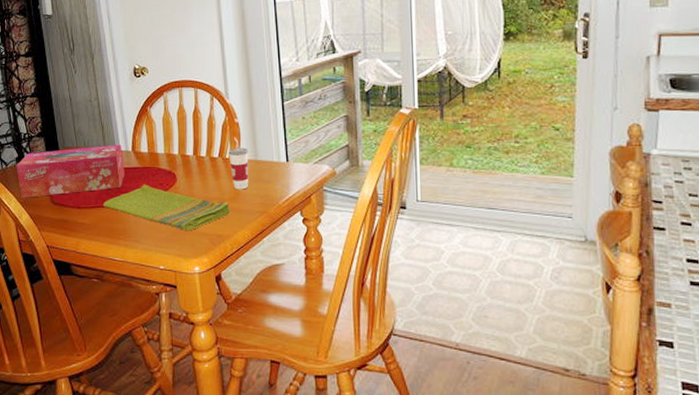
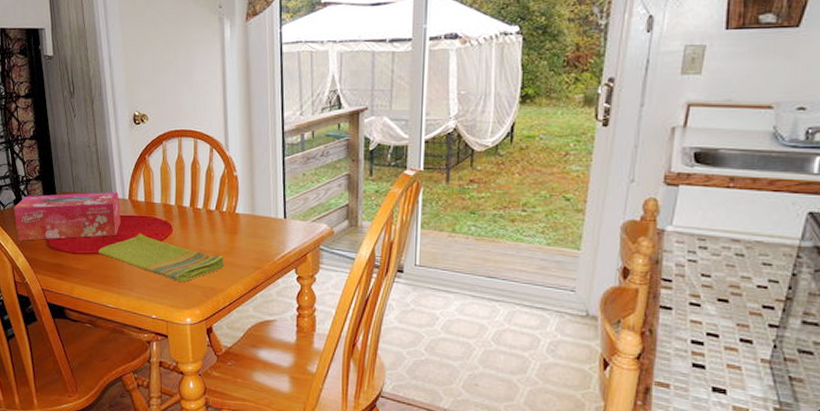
cup: present [228,137,249,190] -> none [225,190,246,244]

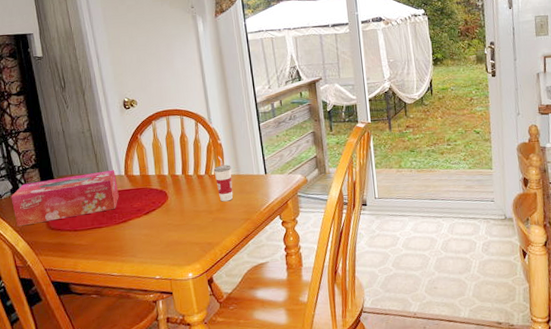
dish towel: present [98,233,224,282] -> none [99,204,218,242]
cup: none [225,190,246,244] -> present [214,156,233,202]

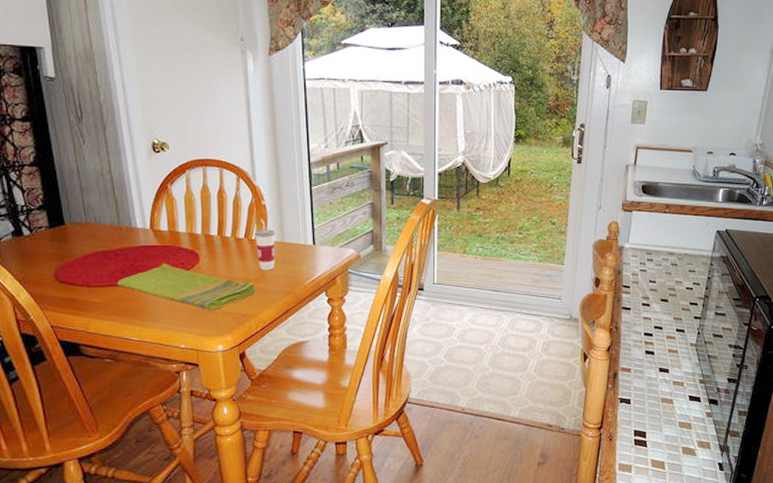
tissue box: present [11,170,119,227] -> none [12,222,142,275]
dish towel: none [99,204,218,242] -> present [117,263,255,310]

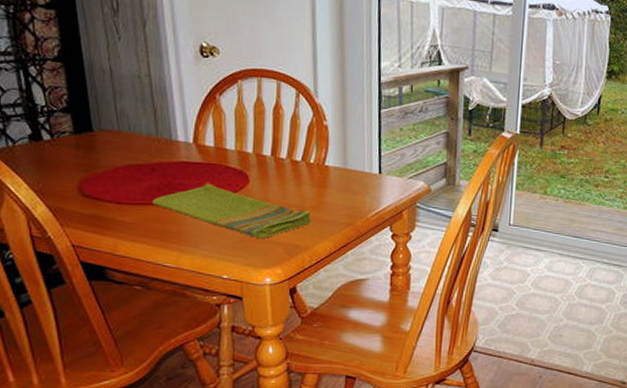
cup: present [255,218,275,271] -> none [313,140,337,199]

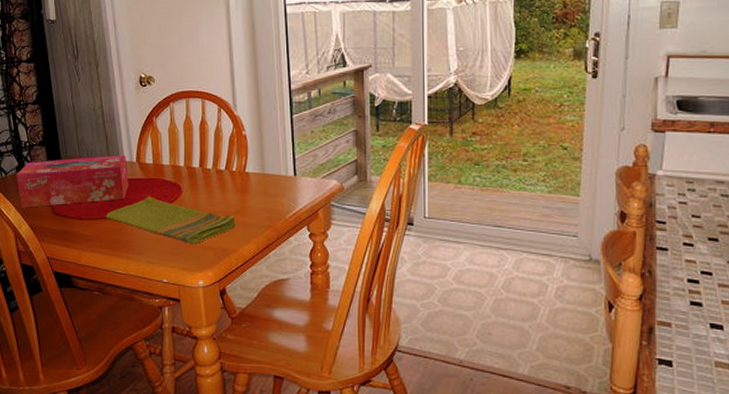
tissue box: none [28,130,183,186] -> present [16,155,129,208]

